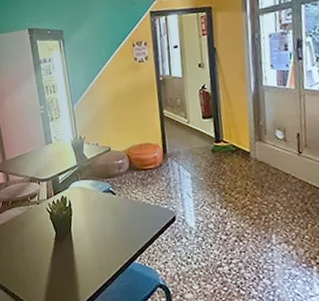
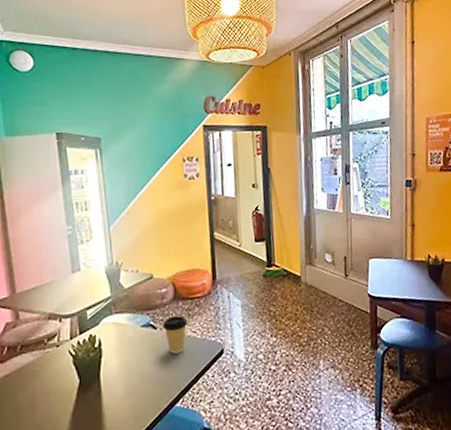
coffee cup: none [121,184,143,217] -> present [163,316,188,354]

